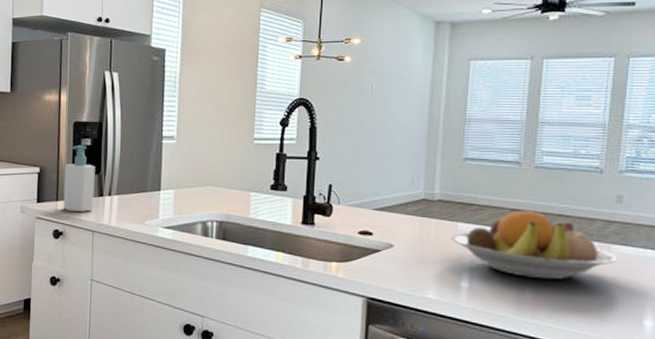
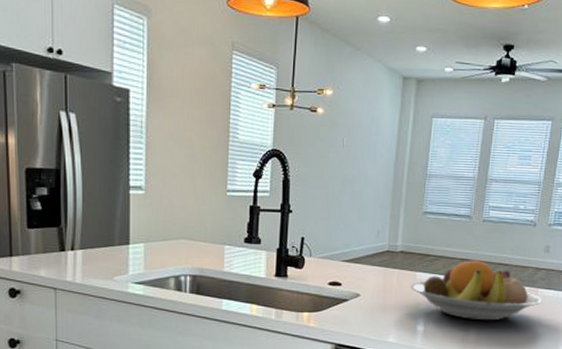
soap bottle: present [63,146,95,212] -> none [18,195,55,268]

